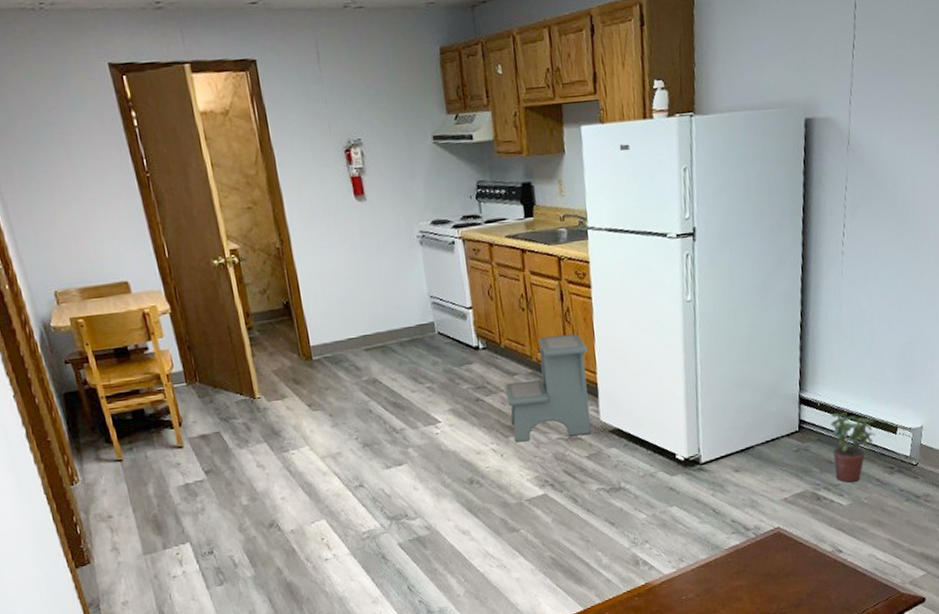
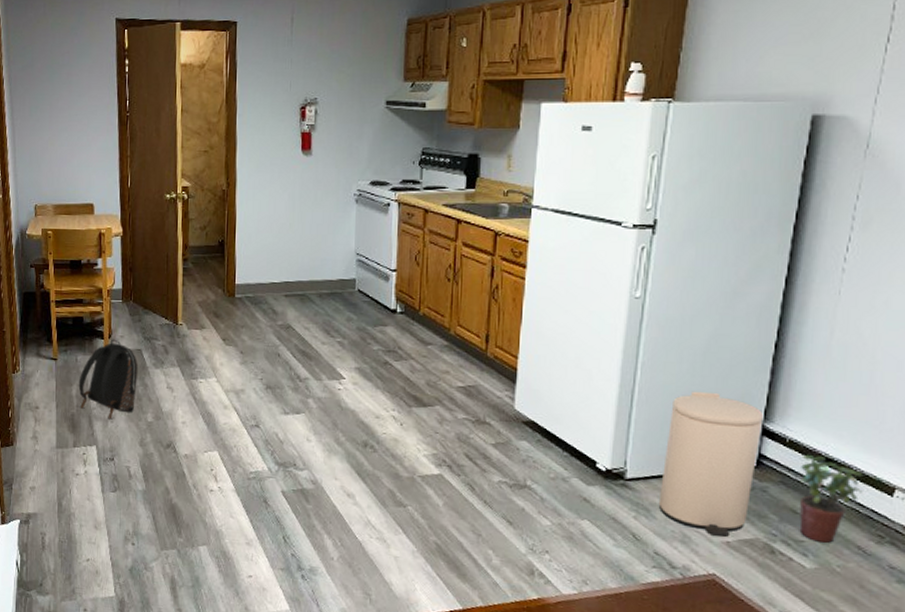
backpack: none [153,426,225,512] -> present [78,339,139,420]
step stool: present [504,333,592,443] -> none [415,311,513,421]
pedal bin: none [729,374,800,496] -> present [658,391,764,538]

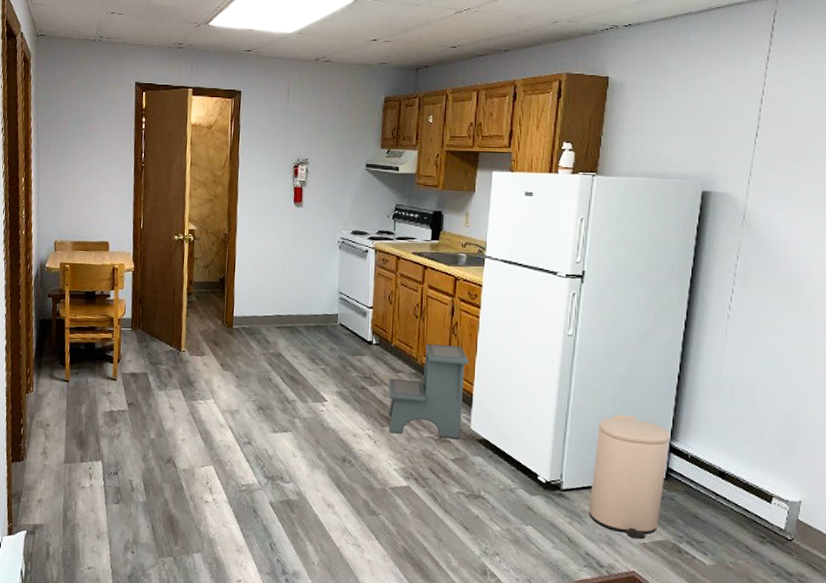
backpack: present [78,339,139,420] -> none [87,363,144,437]
step stool: none [415,311,513,421] -> present [388,344,469,439]
potted plant: present [799,454,863,543] -> none [700,468,748,543]

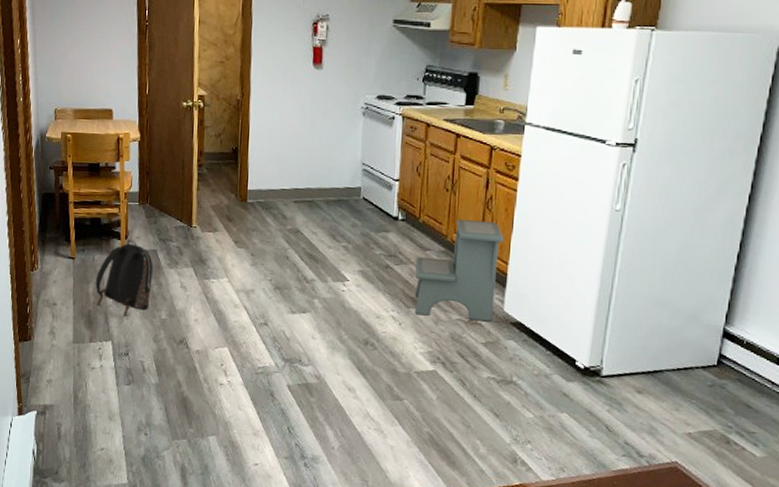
backpack: none [87,363,144,437] -> present [95,239,154,317]
pedal bin: present [588,414,671,540] -> none [629,296,725,430]

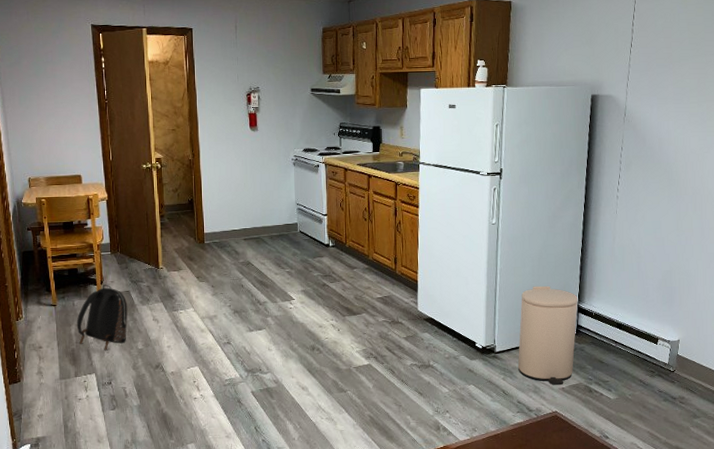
step stool: present [414,220,504,322] -> none [345,241,413,321]
pedal bin: none [629,296,725,430] -> present [517,285,578,386]

